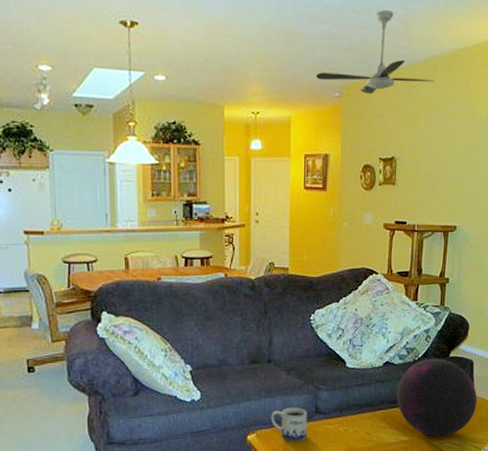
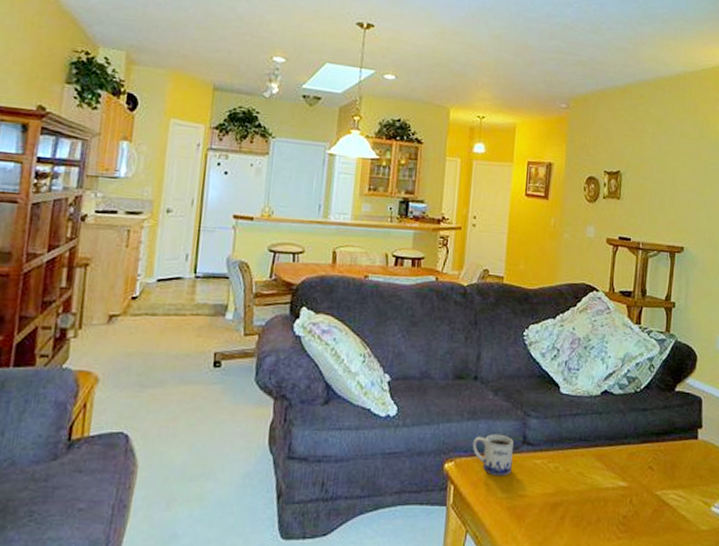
ceiling fan: present [316,10,434,94] -> none [544,31,662,108]
decorative orb: present [396,358,477,437] -> none [614,391,706,486]

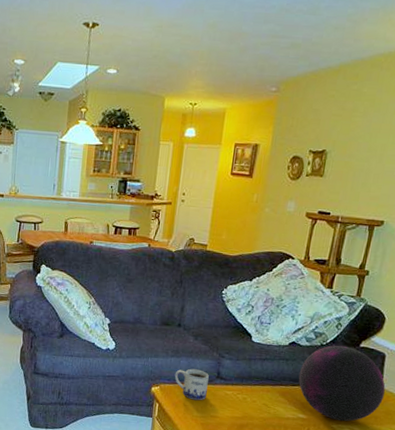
decorative orb: none [614,391,706,486] -> present [298,345,386,422]

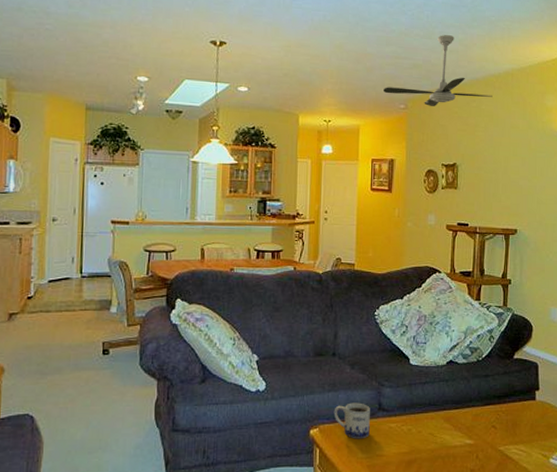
ceiling fan: none [255,10,378,89] -> present [384,35,493,106]
decorative orb: present [298,345,386,422] -> none [460,359,543,442]

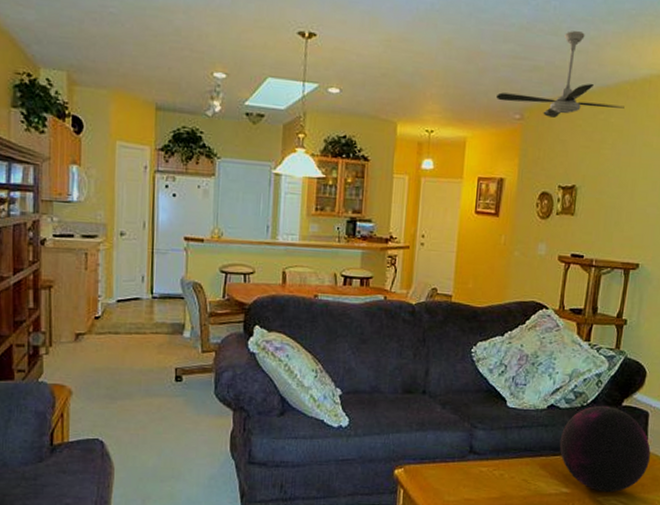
mug: present [333,402,370,439] -> none [420,444,460,482]
decorative orb: none [460,359,543,442] -> present [559,405,651,493]

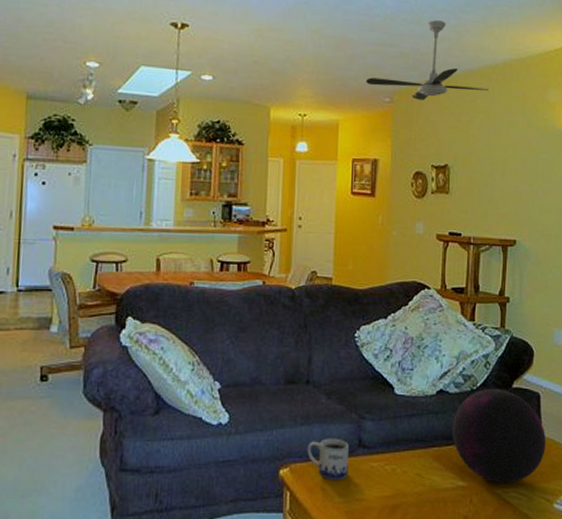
mug: none [420,444,460,482] -> present [307,438,349,481]

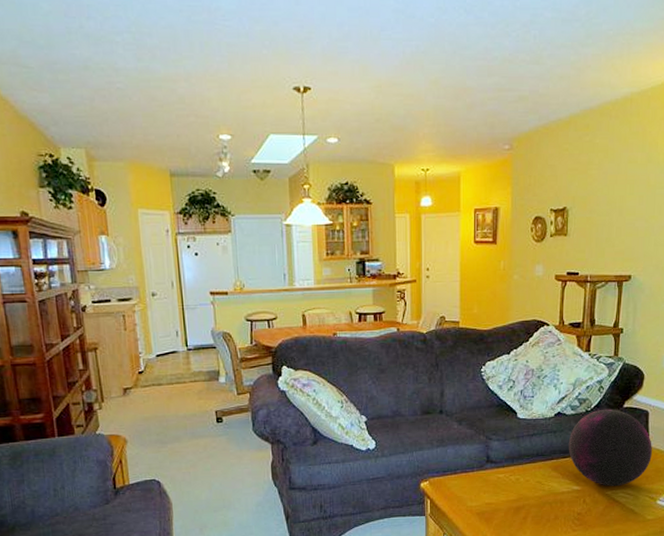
mug: present [307,438,349,481] -> none [443,456,478,490]
ceiling fan: present [366,20,489,100] -> none [486,58,608,144]

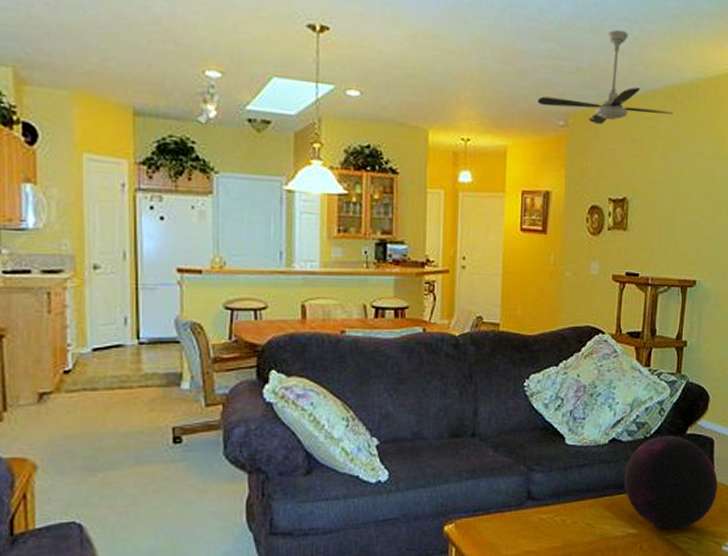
ceiling fan: none [486,58,608,144] -> present [538,30,673,124]

